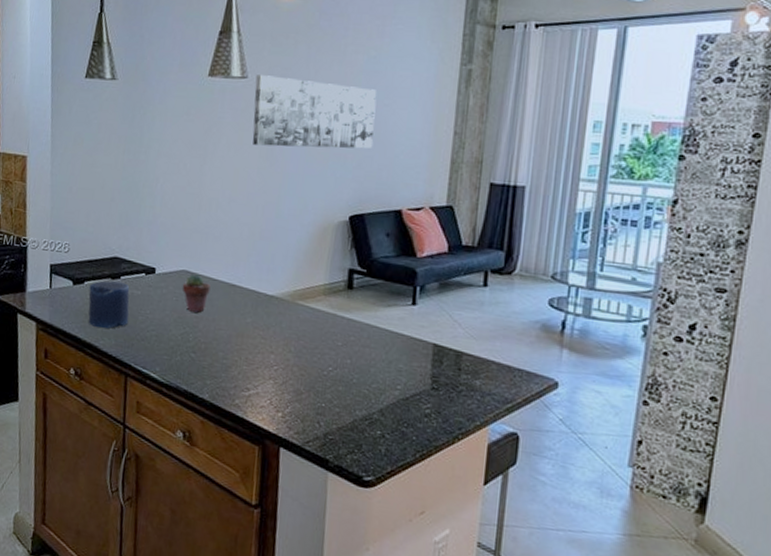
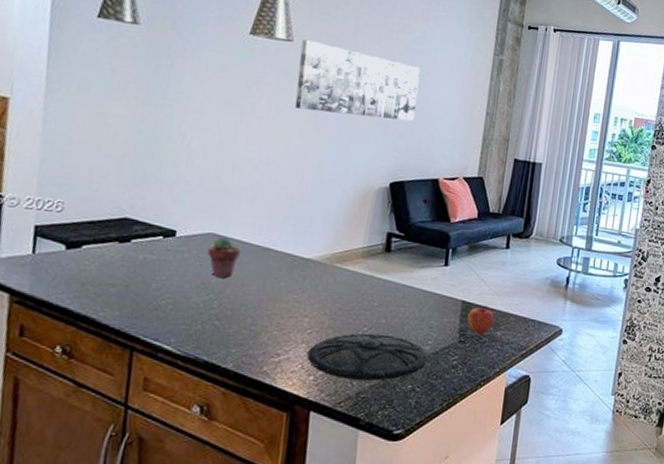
candle: present [88,281,130,329] -> none [84,244,142,298]
plate: none [275,372,398,423] -> present [307,333,428,381]
apple: none [440,350,472,383] -> present [467,305,494,335]

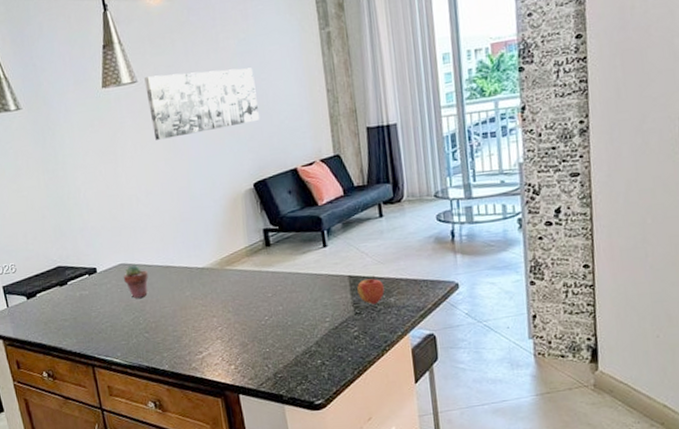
plate: present [307,333,428,381] -> none [224,319,330,364]

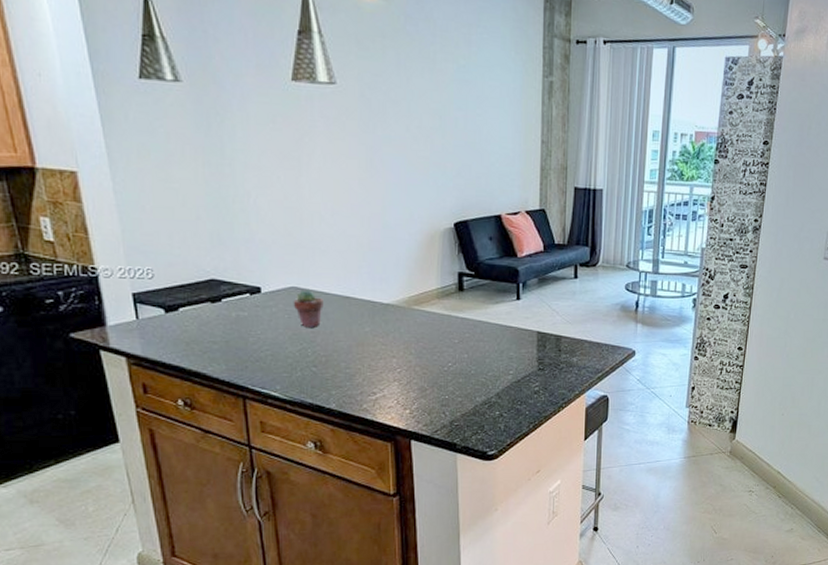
wall art: present [144,67,260,140] -> none [345,81,470,158]
apple: present [357,275,385,304] -> none [544,334,569,362]

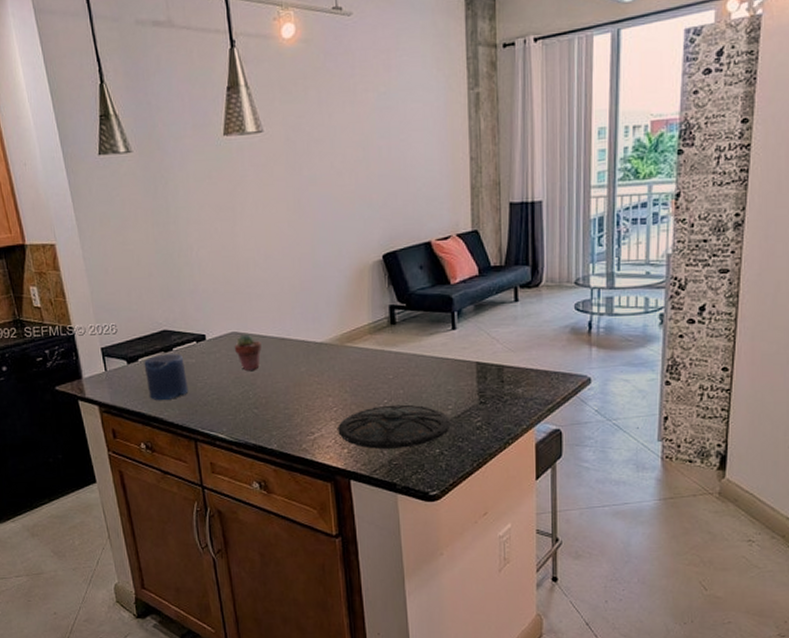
candle: none [186,305,238,355] -> present [144,354,189,401]
plate: none [401,368,511,410] -> present [338,404,451,449]

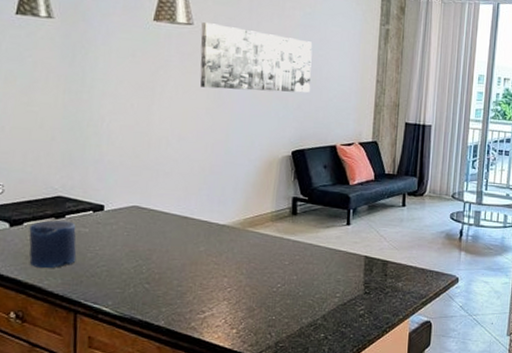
potted succulent: present [234,334,262,371] -> none [133,209,163,245]
wall art: none [271,125,396,199] -> present [200,22,313,93]
plate: present [338,404,451,449] -> none [229,289,337,331]

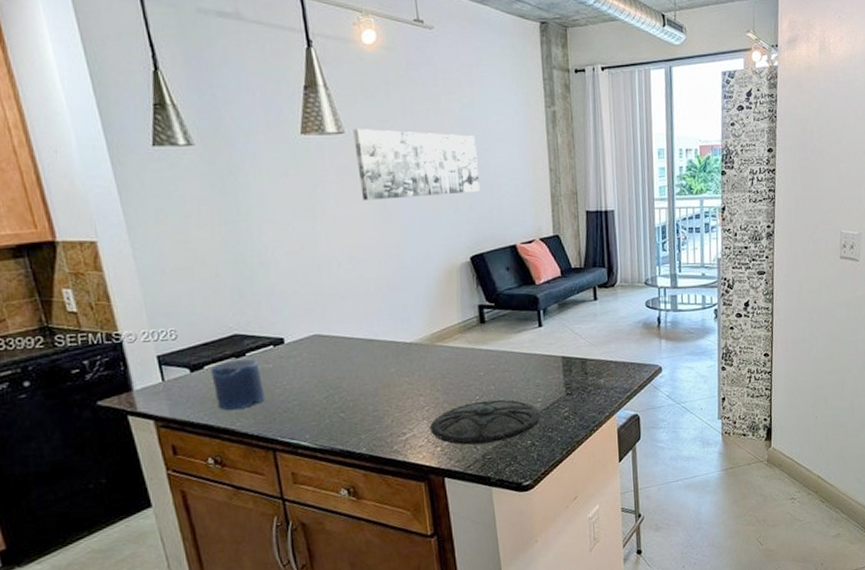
plate: none [229,289,337,331] -> present [430,399,541,445]

